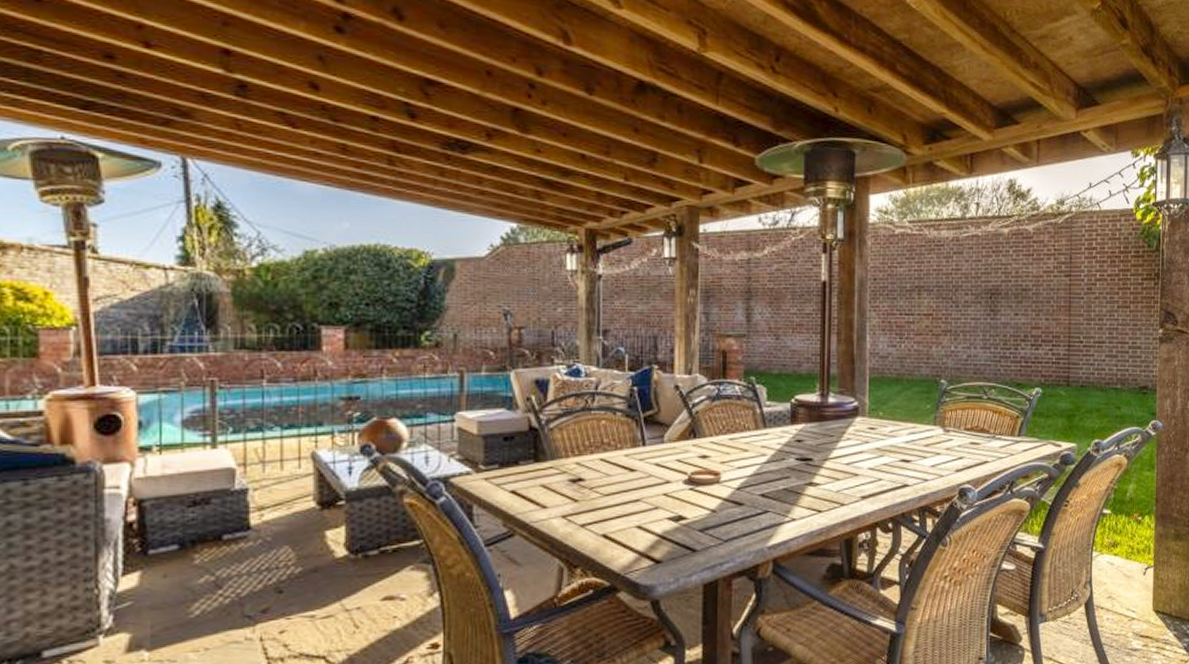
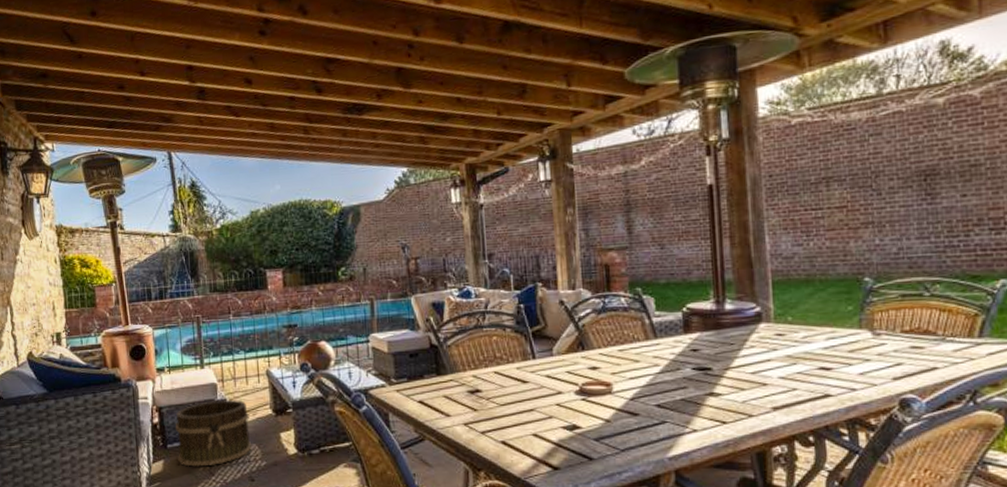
bucket: none [163,490,283,579] -> present [175,400,252,467]

